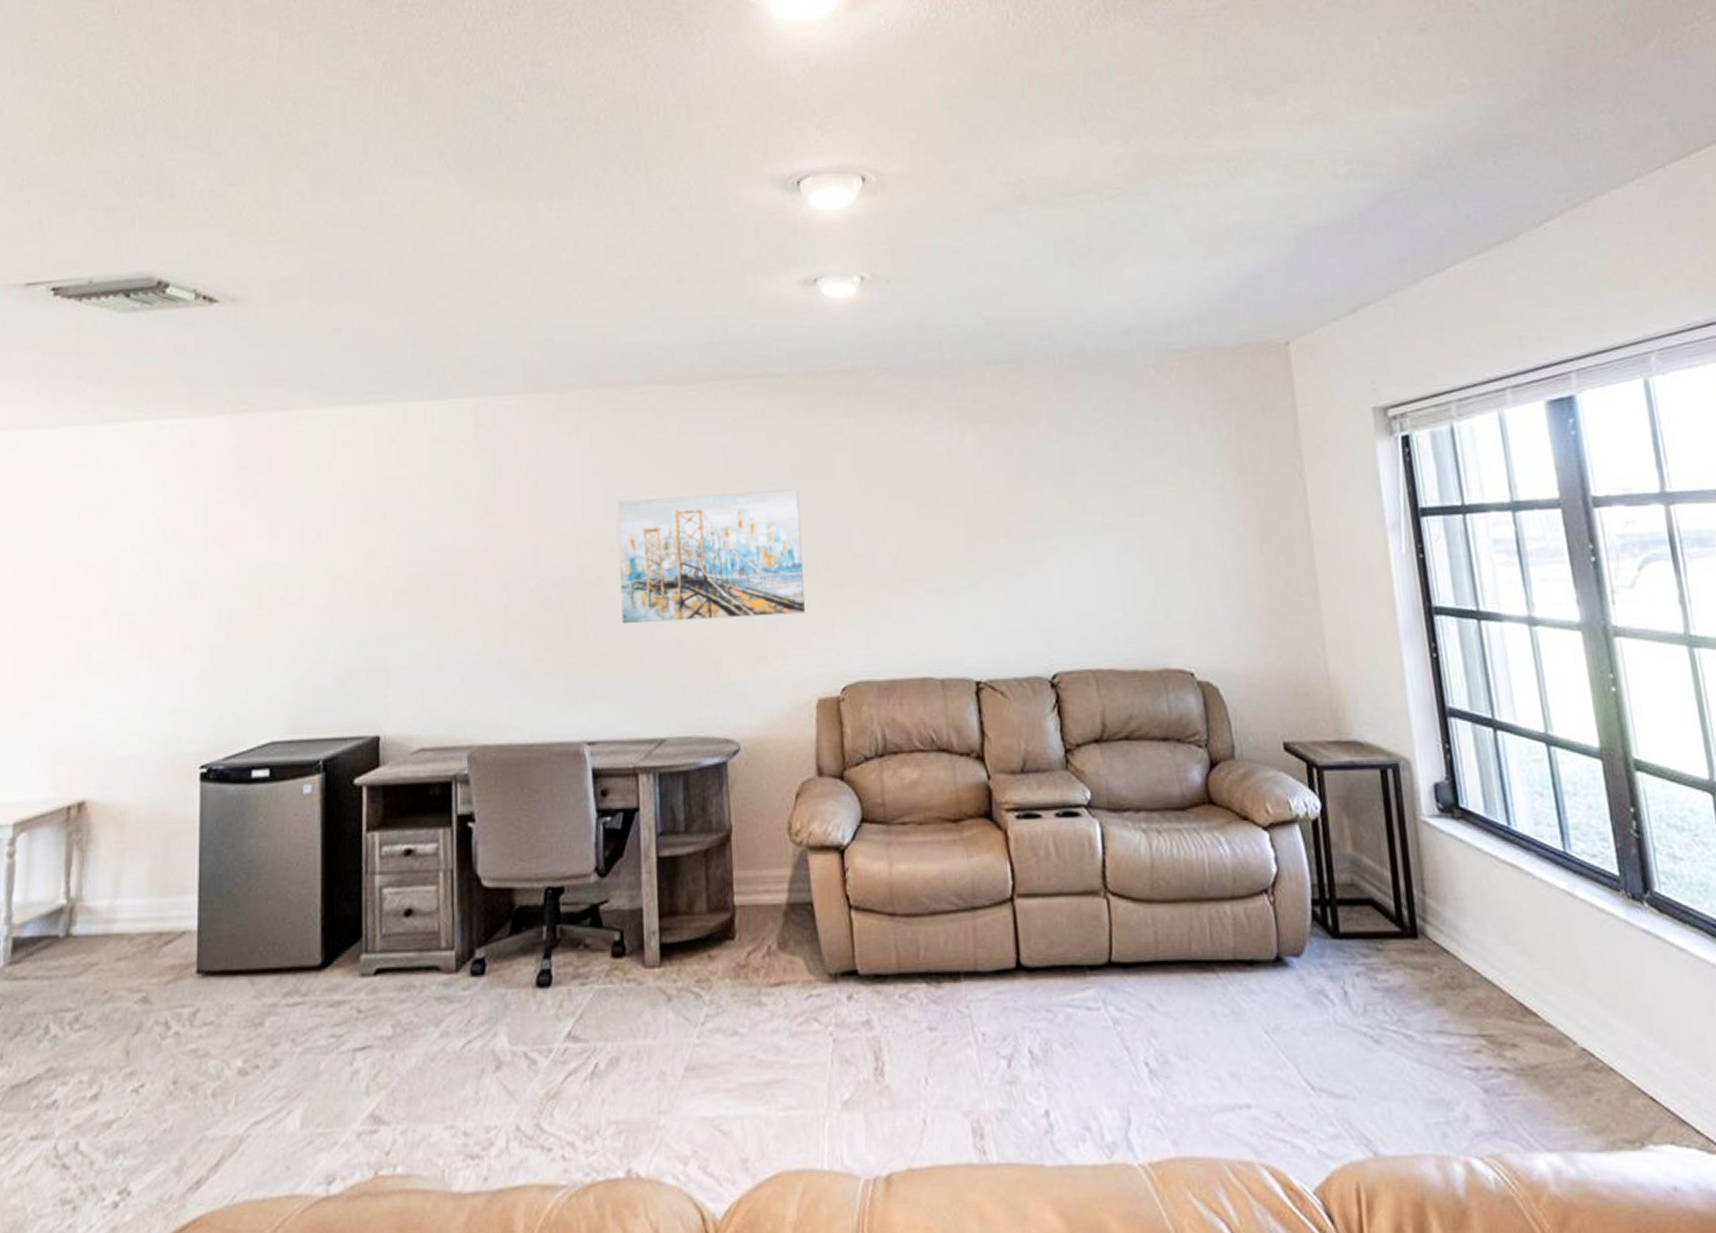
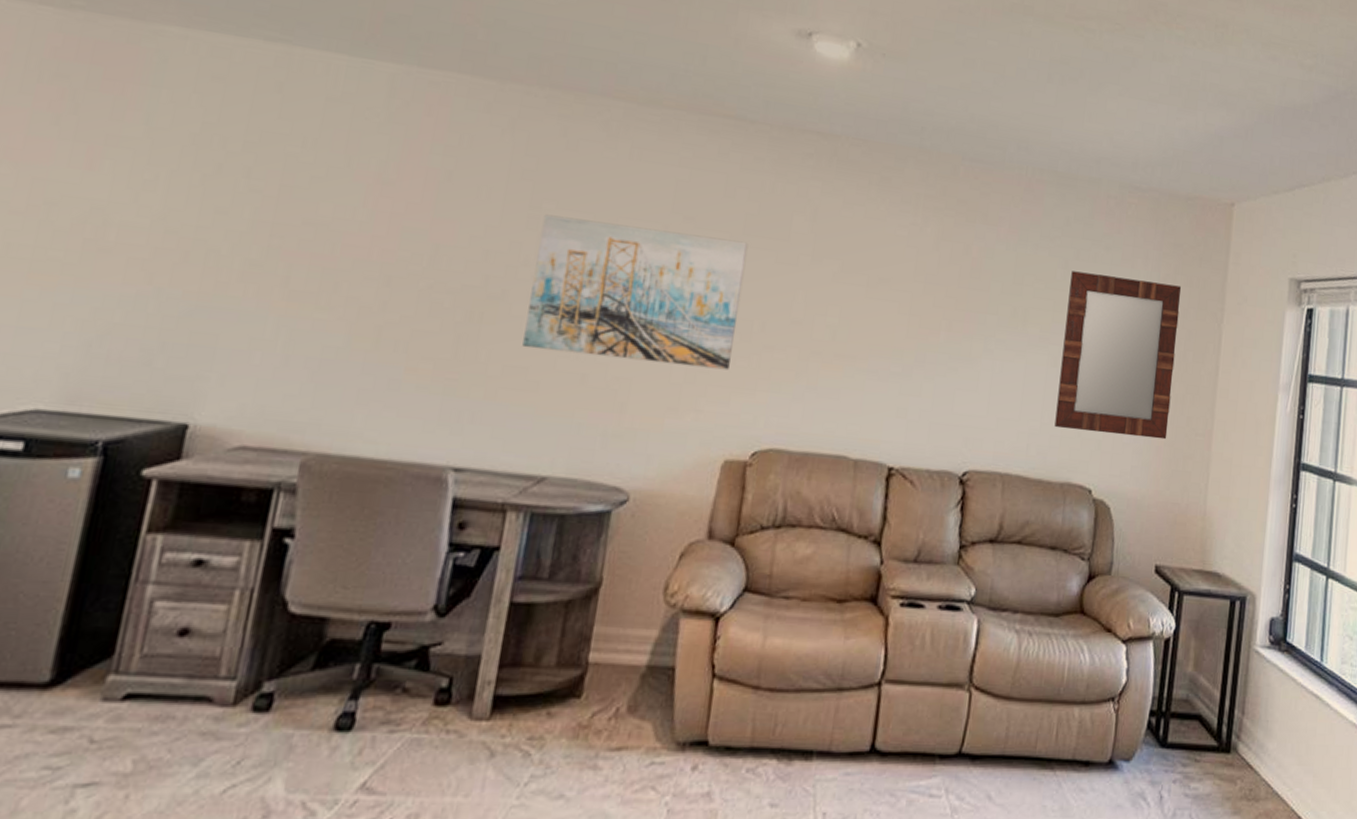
home mirror: none [1123,442,1267,615] -> present [1054,271,1182,440]

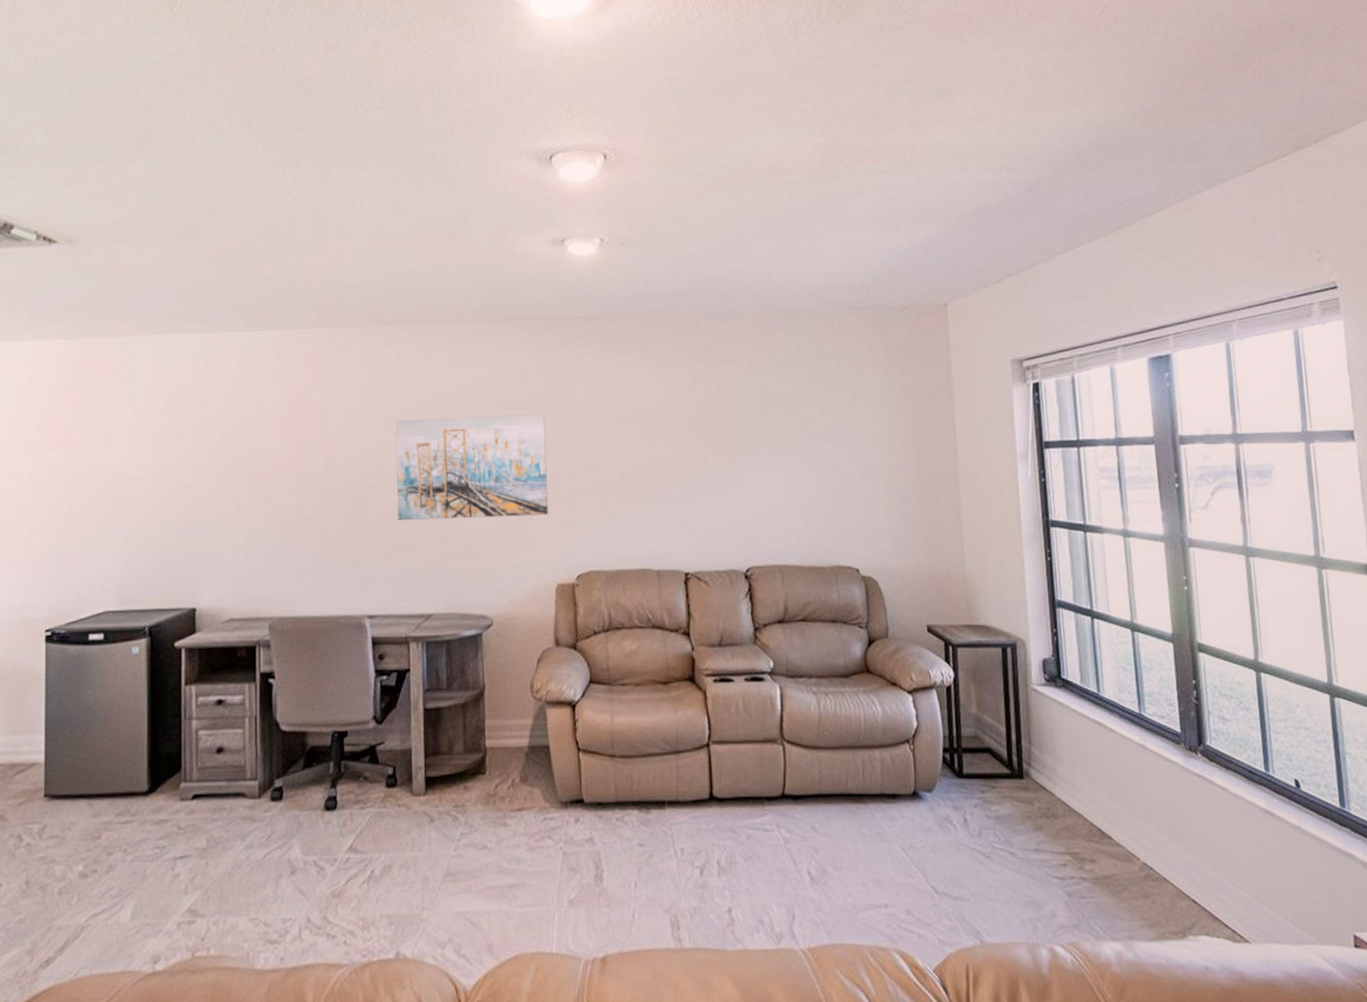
home mirror: present [1054,271,1182,440] -> none [810,385,919,522]

